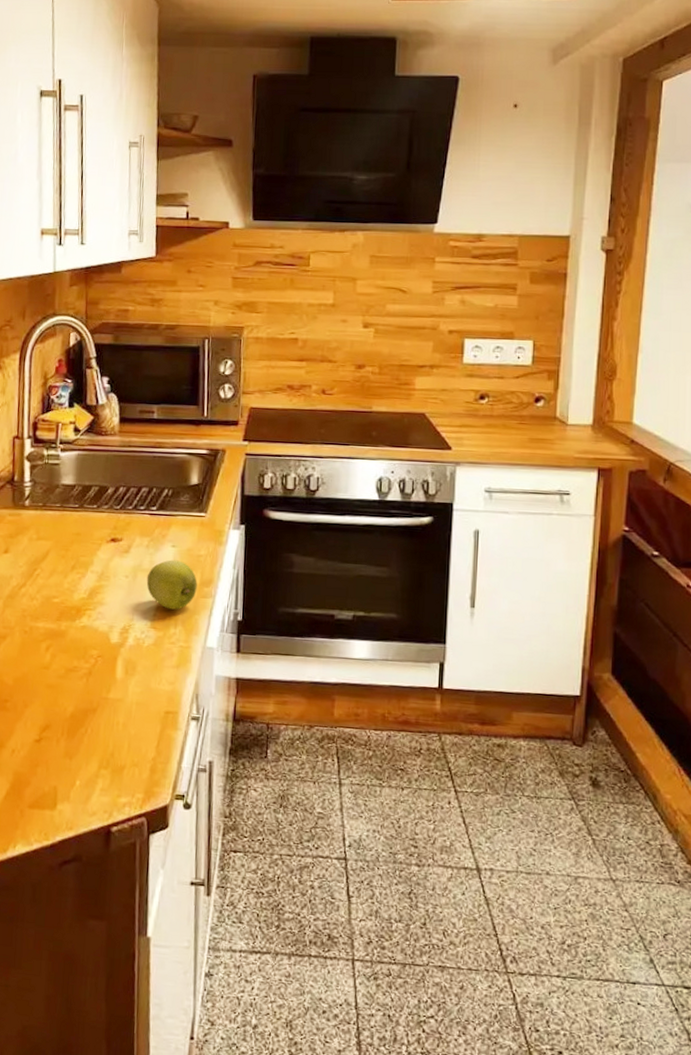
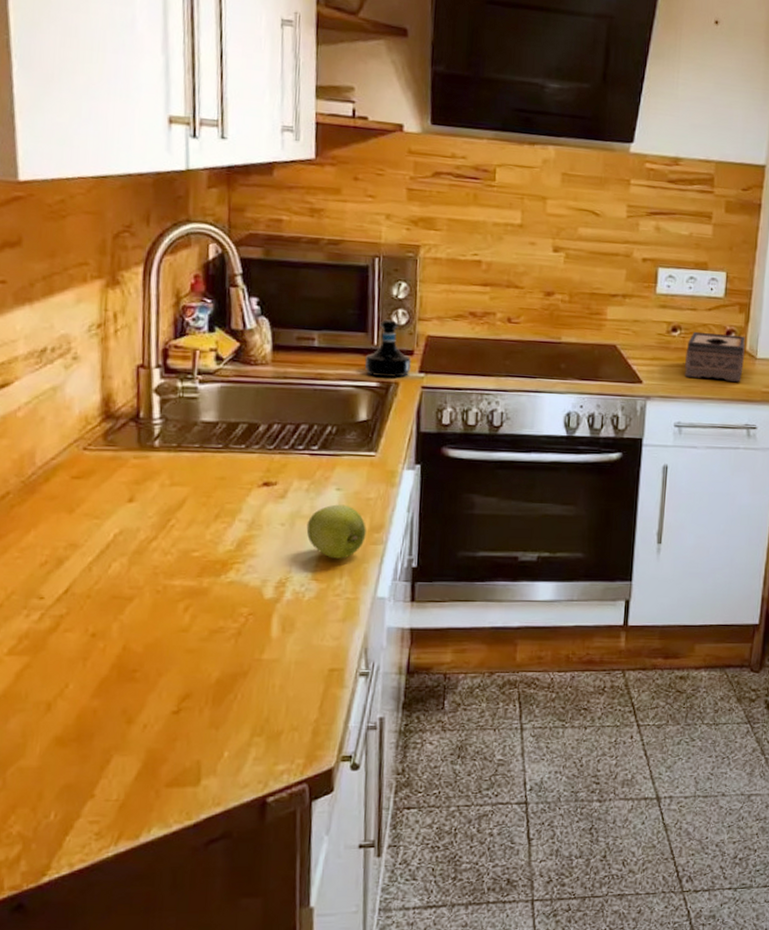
tequila bottle: none [196,393,236,445] -> present [364,319,411,377]
tissue box: none [494,399,555,448] -> present [684,331,745,382]

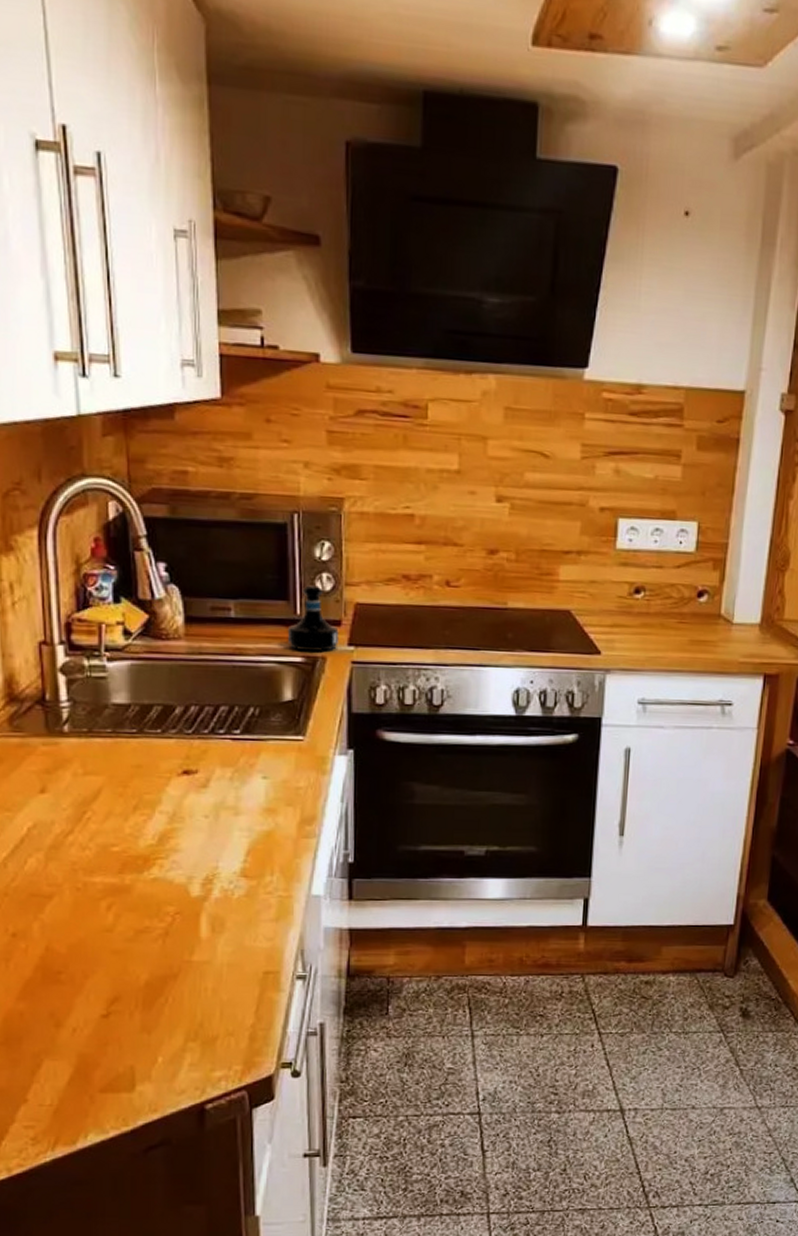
apple: present [306,504,366,559] -> none [232,794,297,854]
tissue box: present [684,331,745,382] -> none [649,593,720,651]

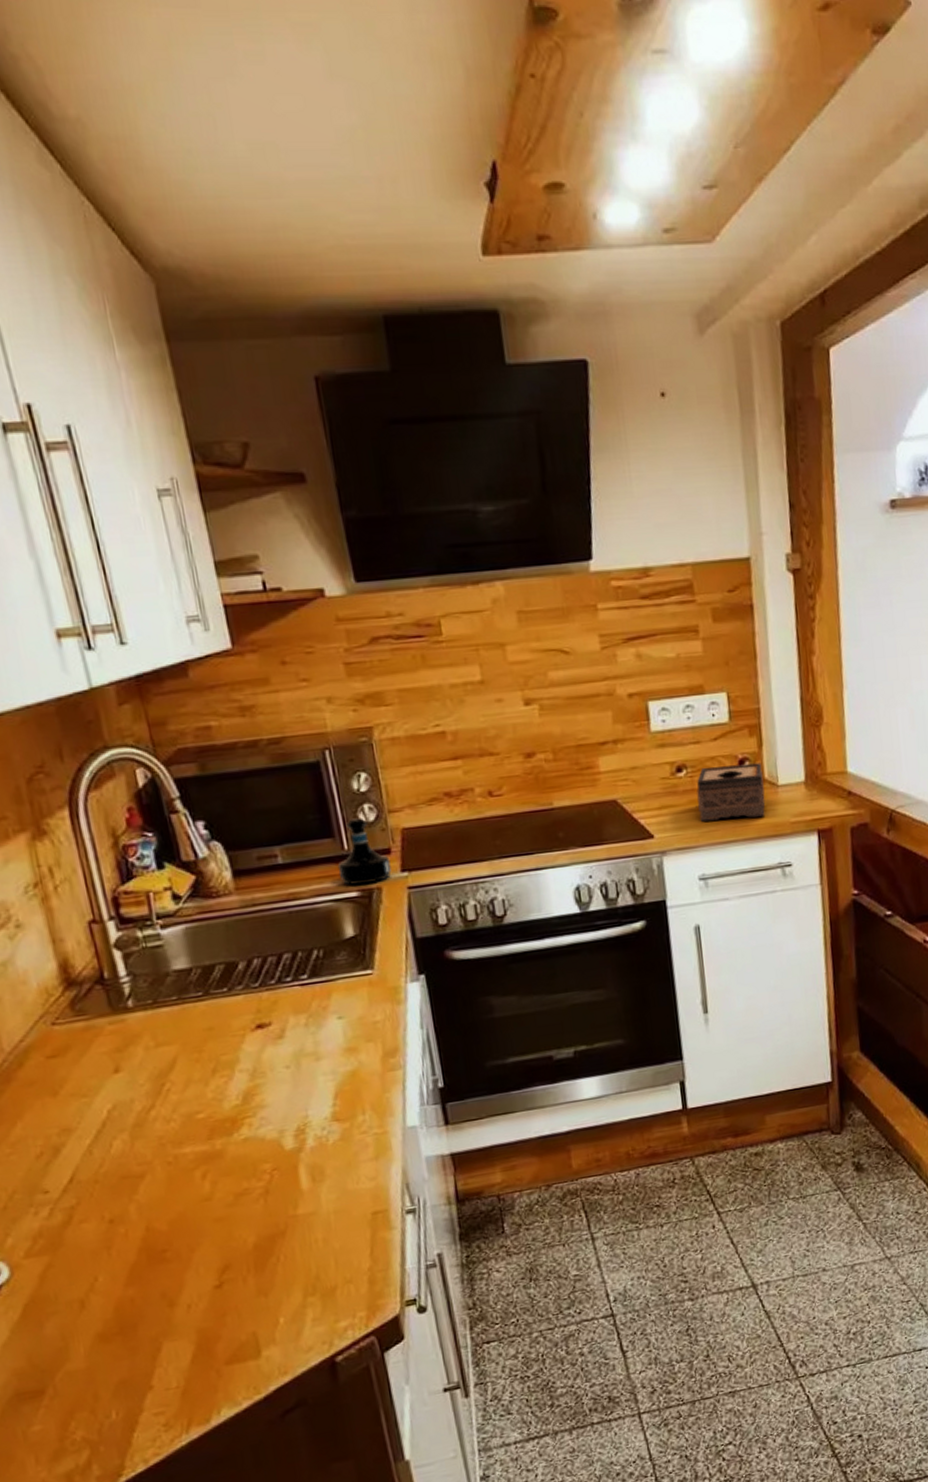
tissue box: none [649,593,720,651] -> present [696,763,766,822]

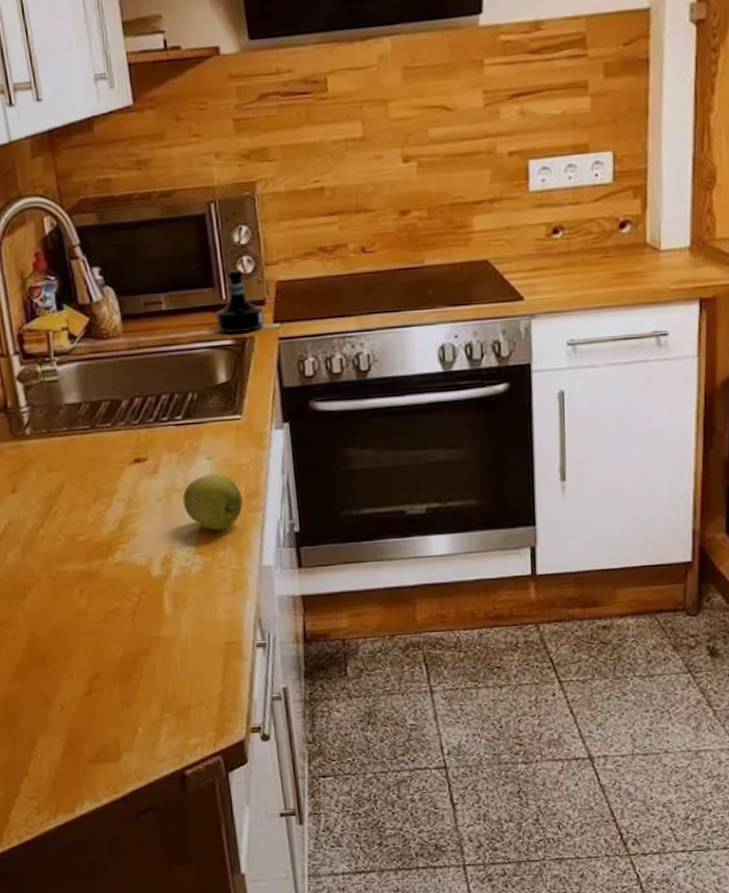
apple: none [313,1033,382,1094] -> present [182,473,243,530]
tissue box: present [696,763,766,822] -> none [572,226,645,285]

